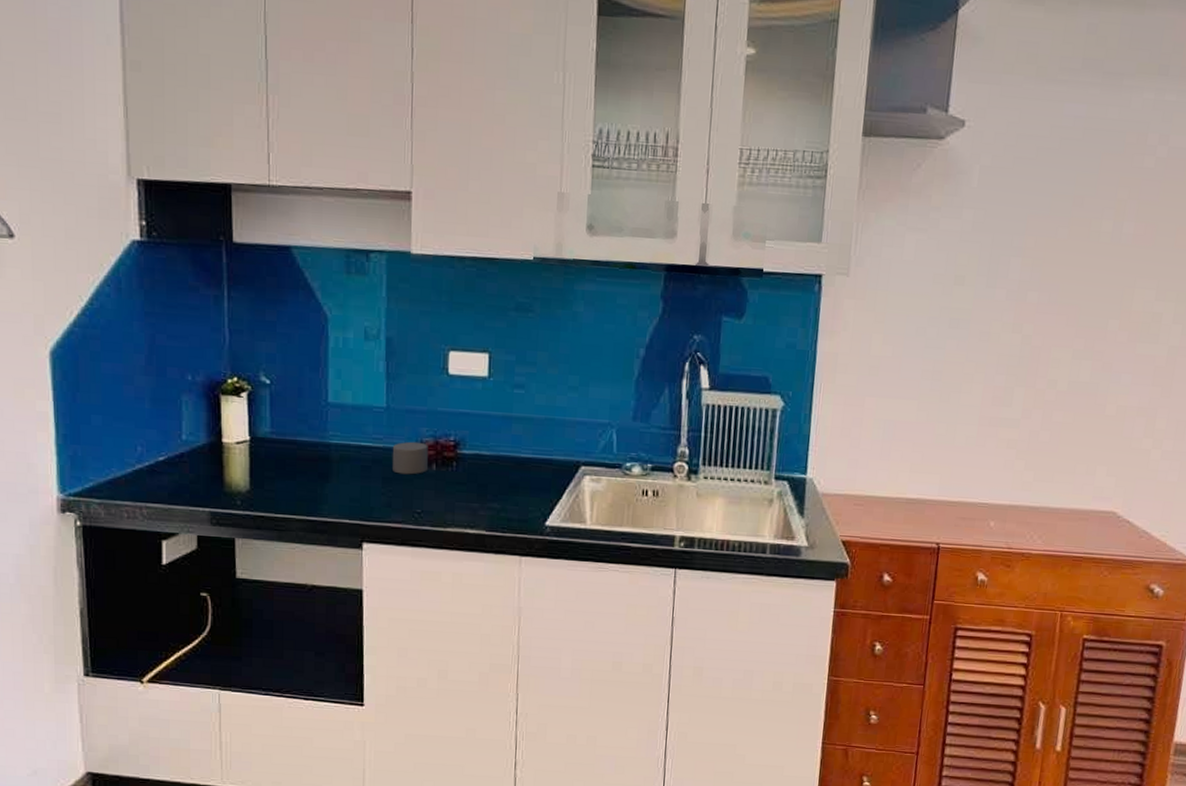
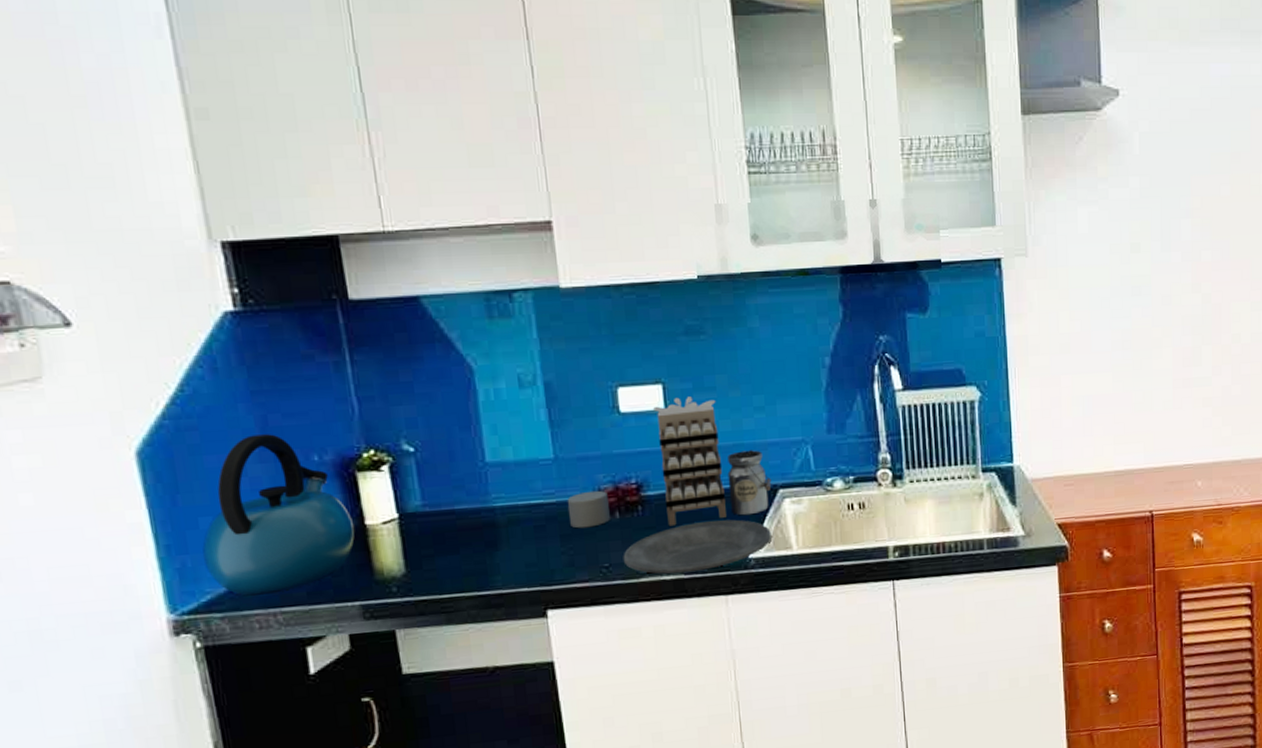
kettle: none [91,350,212,490] -> present [202,434,355,596]
dish: none [434,485,569,531] -> present [623,519,772,574]
spice rack: none [477,367,576,486] -> present [653,396,772,526]

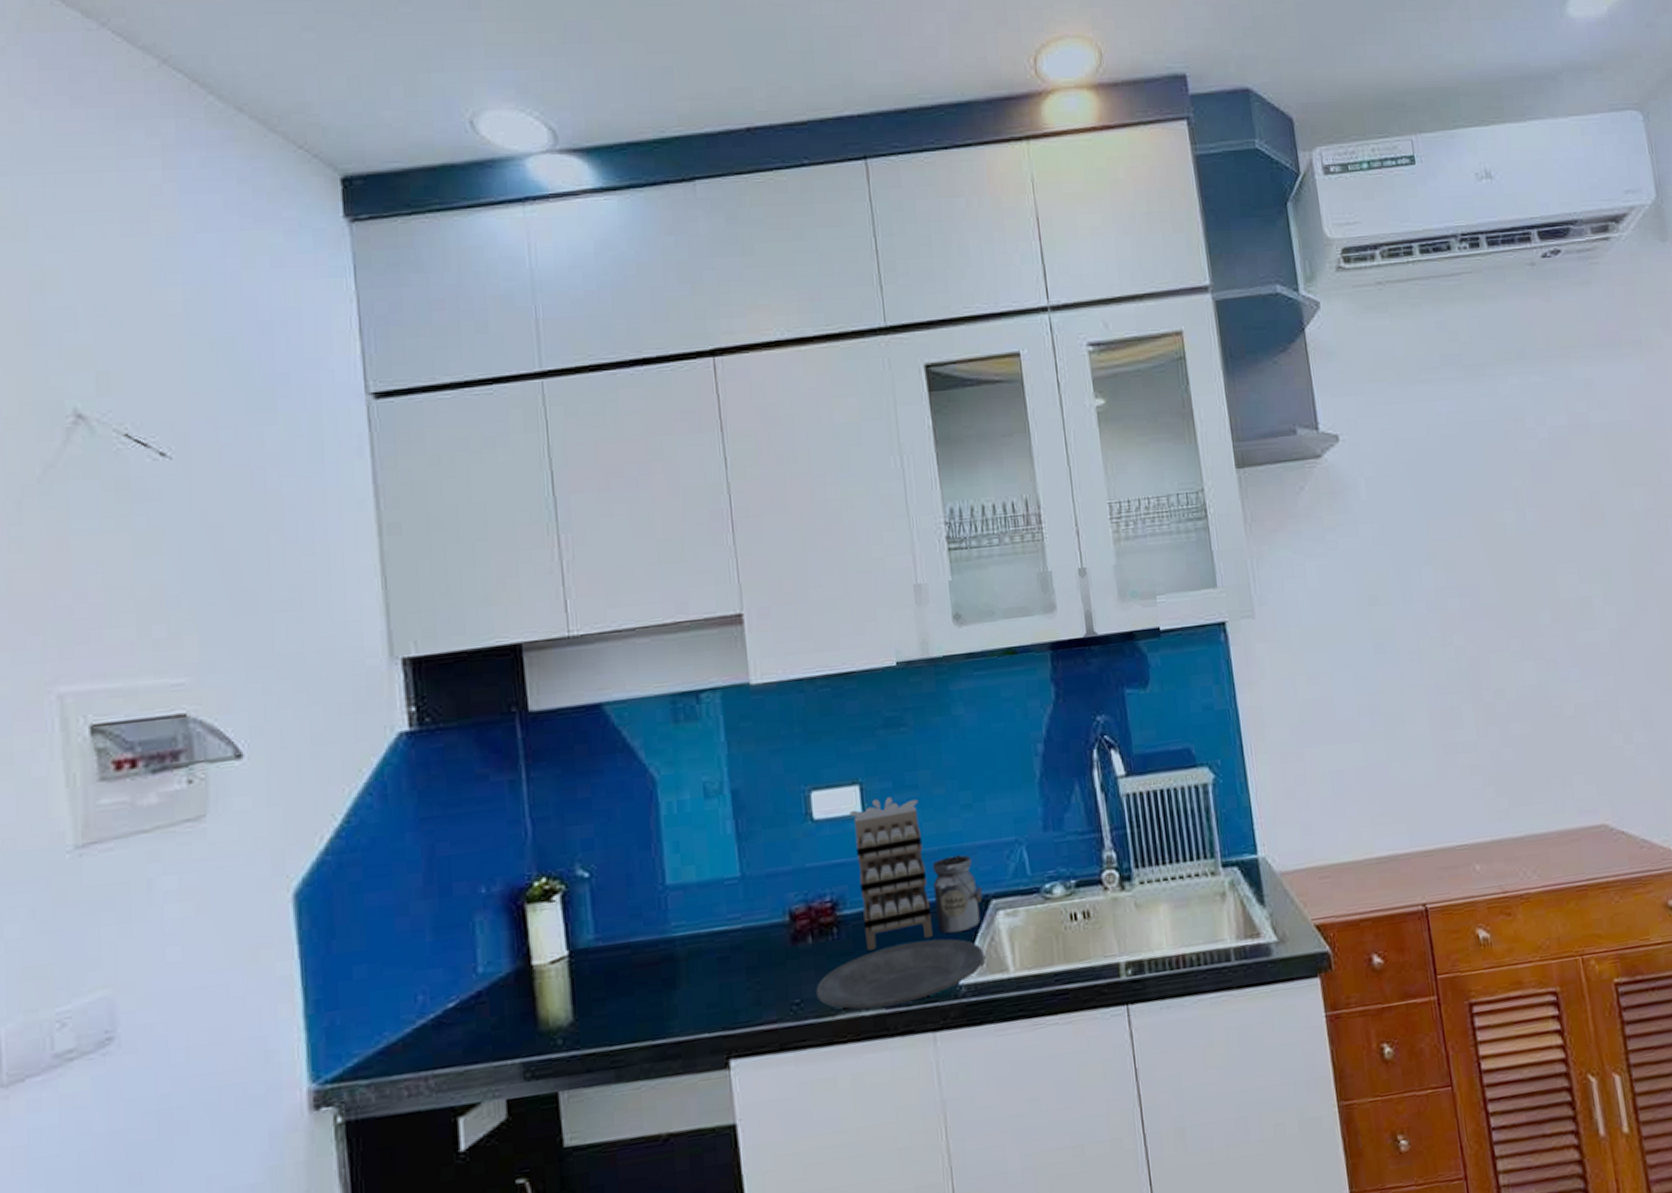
kettle: present [202,434,355,596] -> none [354,865,519,1057]
jar: present [567,490,610,529] -> none [754,911,802,959]

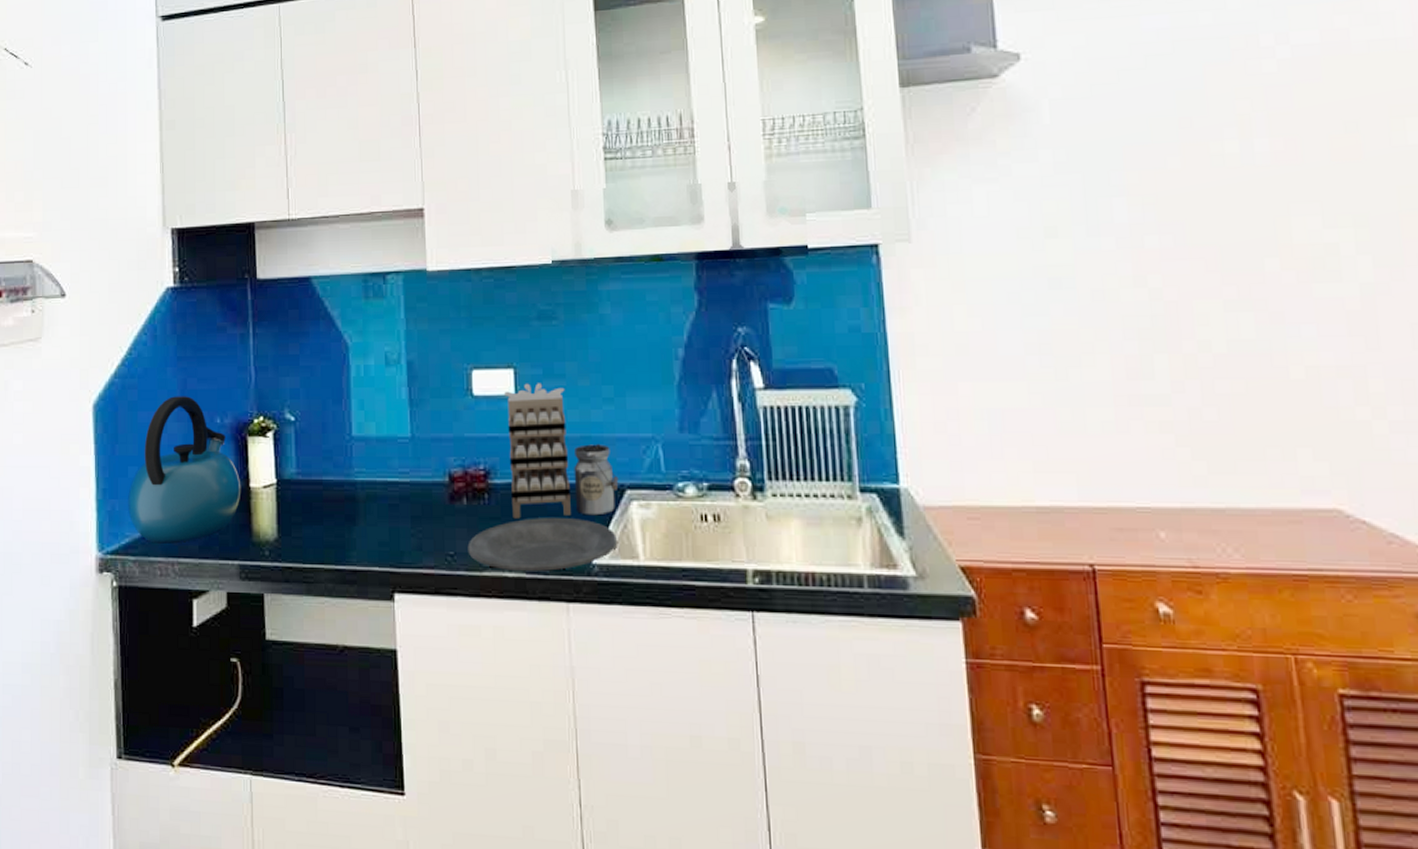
kettle: none [354,865,519,1057] -> present [128,396,240,544]

